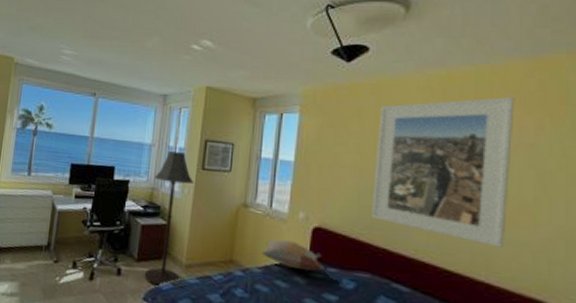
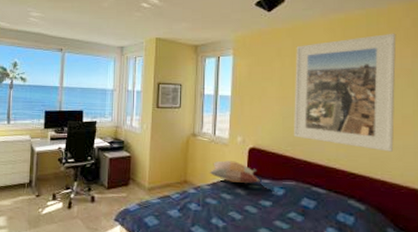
floor lamp: present [144,151,194,288] -> none [114,94,151,209]

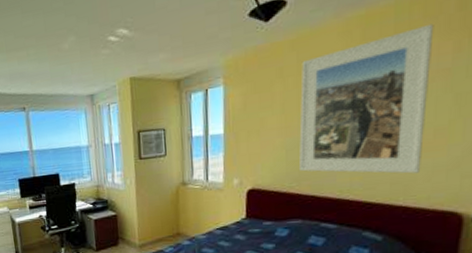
decorative pillow: present [209,160,260,183] -> none [203,206,261,229]

